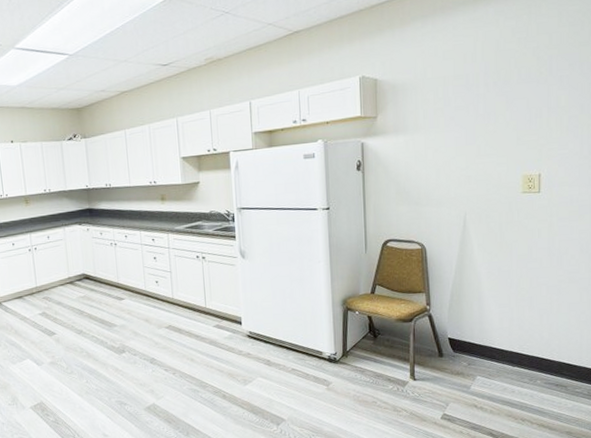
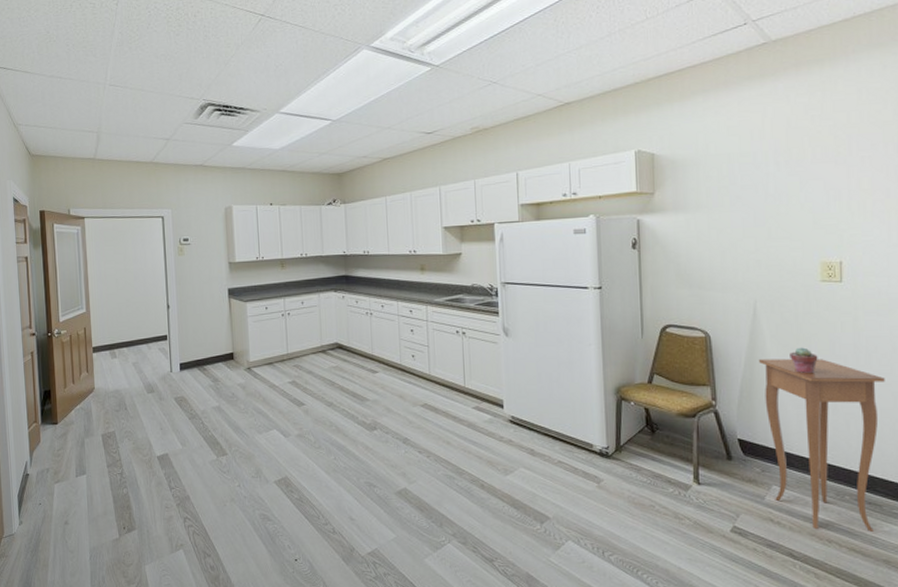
side table: none [468,263,573,411] -> present [759,358,885,532]
potted succulent: none [494,253,518,277] -> present [790,347,818,374]

